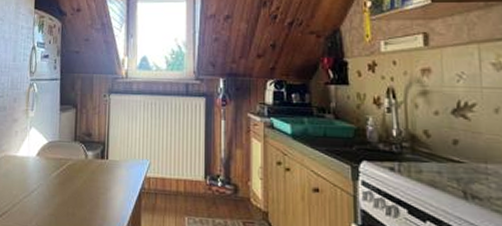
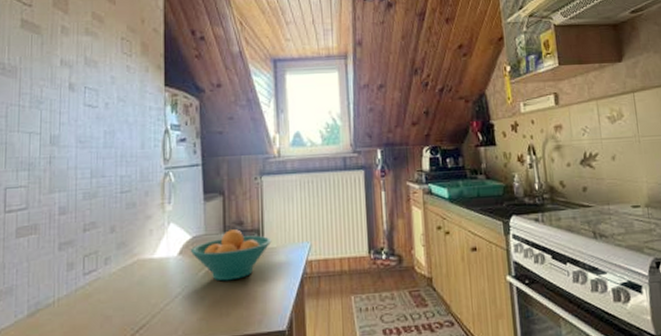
fruit bowl: none [46,139,115,185] -> present [190,229,272,282]

